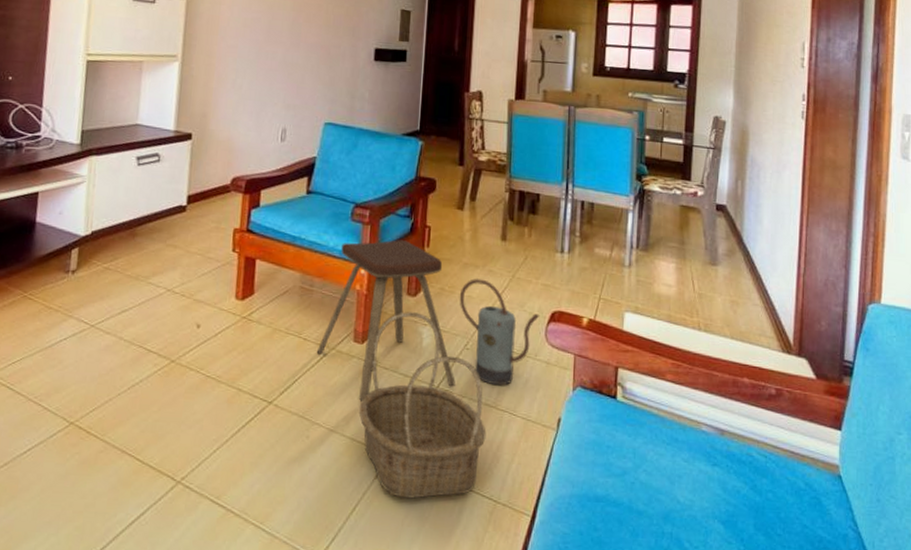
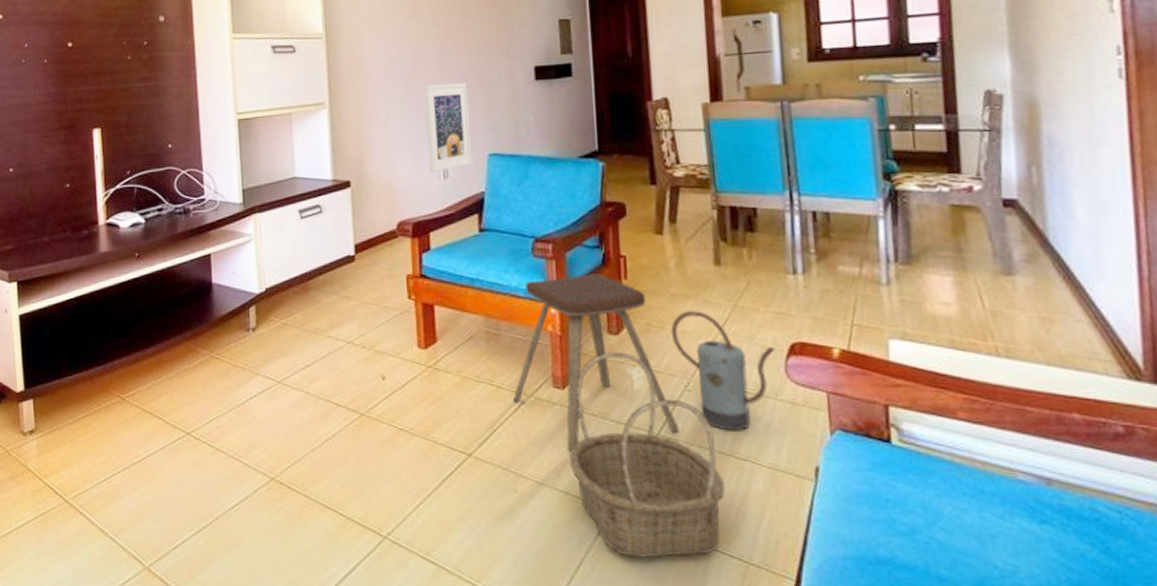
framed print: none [269,52,314,135] -> present [424,83,472,174]

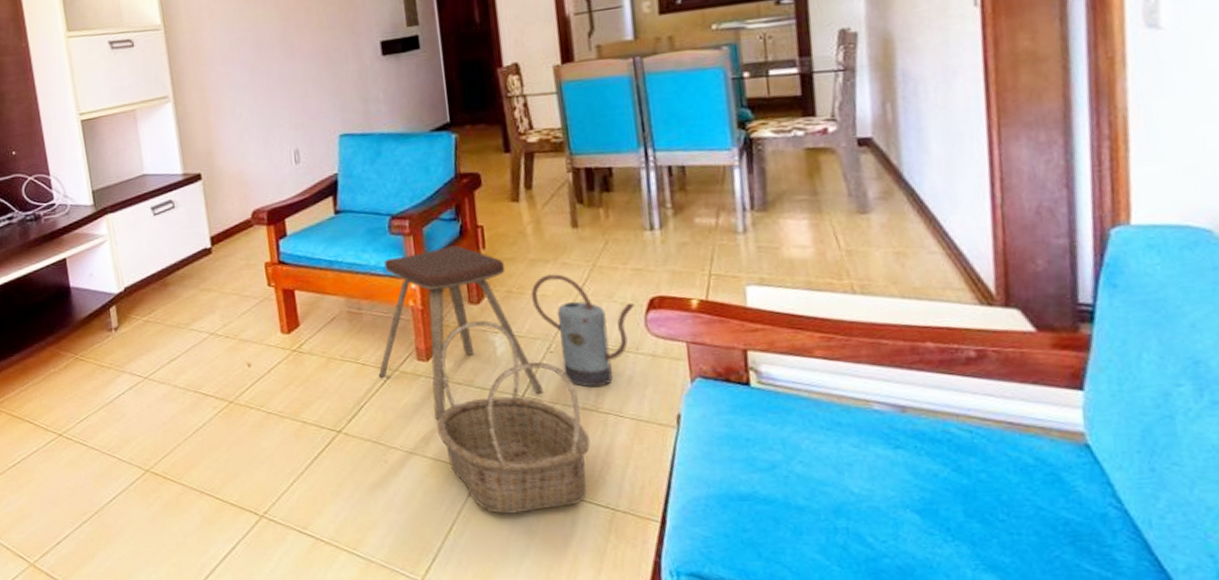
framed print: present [424,83,472,174] -> none [268,64,323,159]

